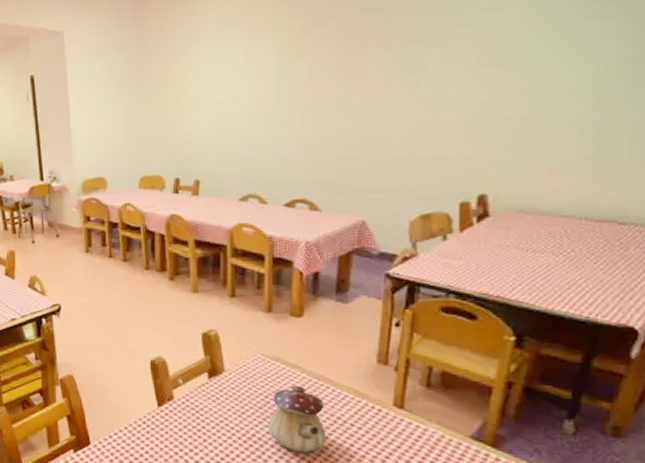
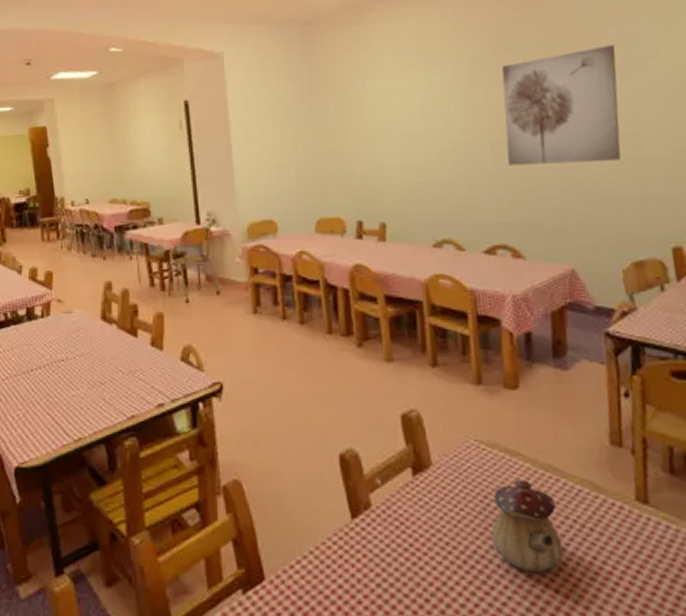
wall art: none [315,11,434,130] -> present [501,45,621,166]

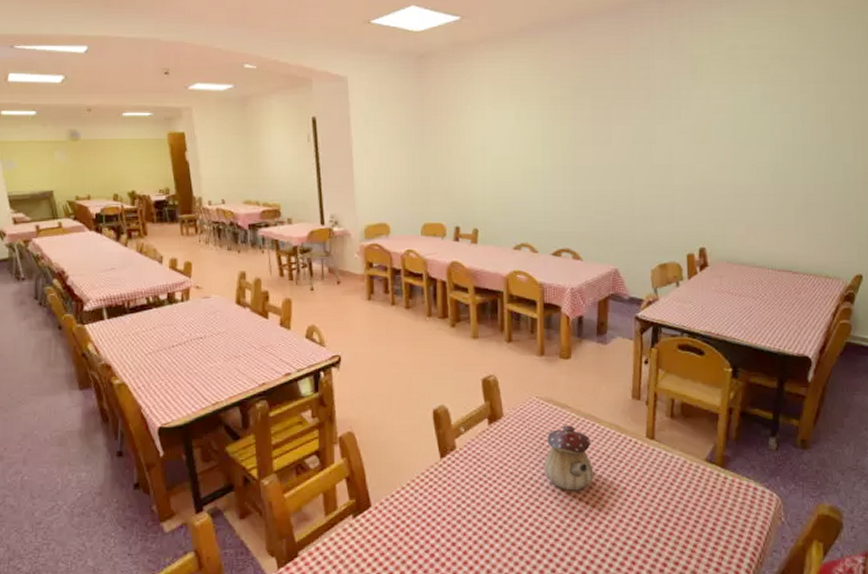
wall art: present [501,45,621,166] -> none [574,95,661,187]

